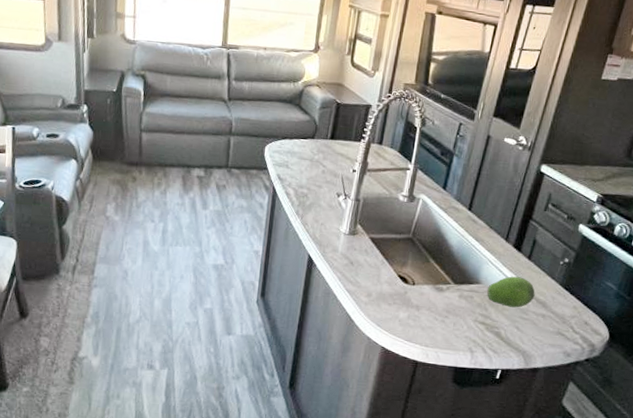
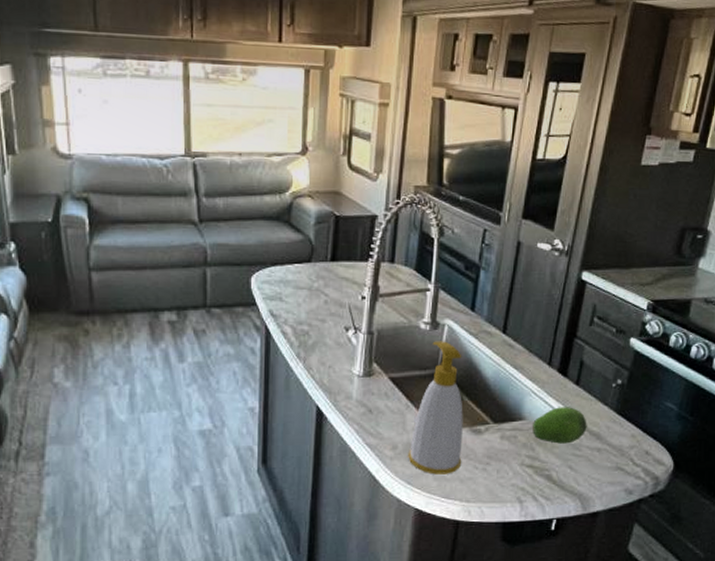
soap bottle: none [380,211,432,322] -> present [408,341,463,475]

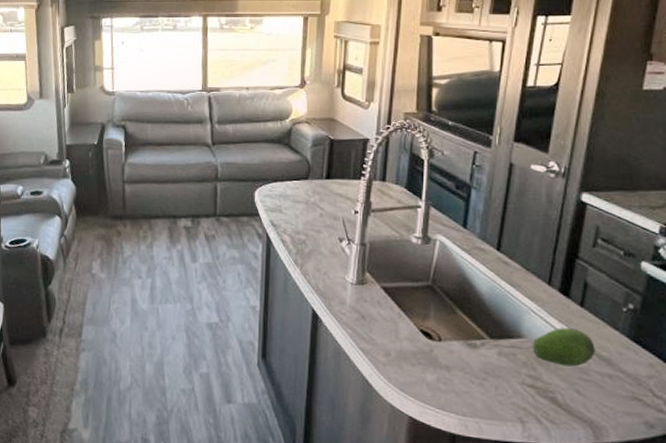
soap bottle: present [408,341,463,475] -> none [401,255,457,386]

